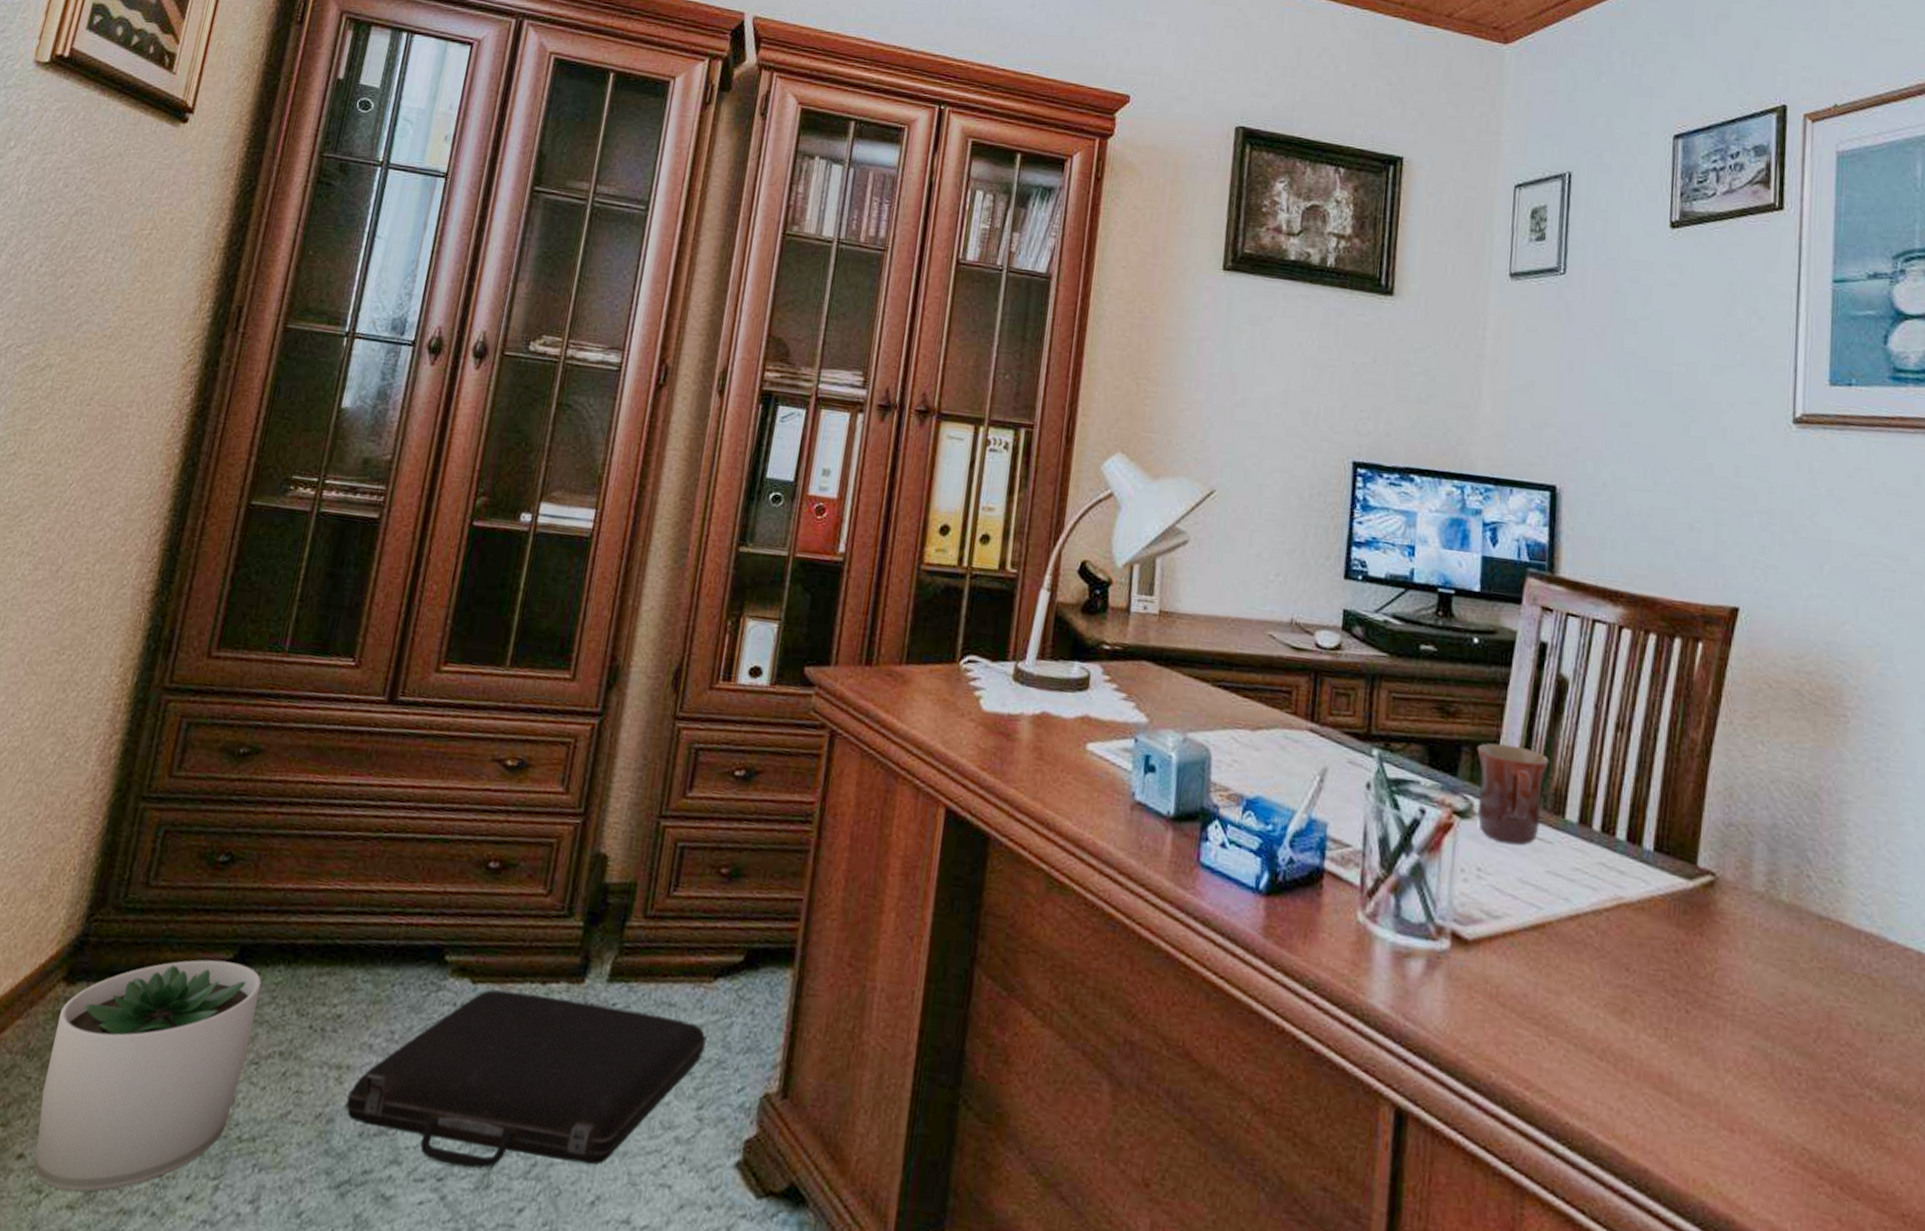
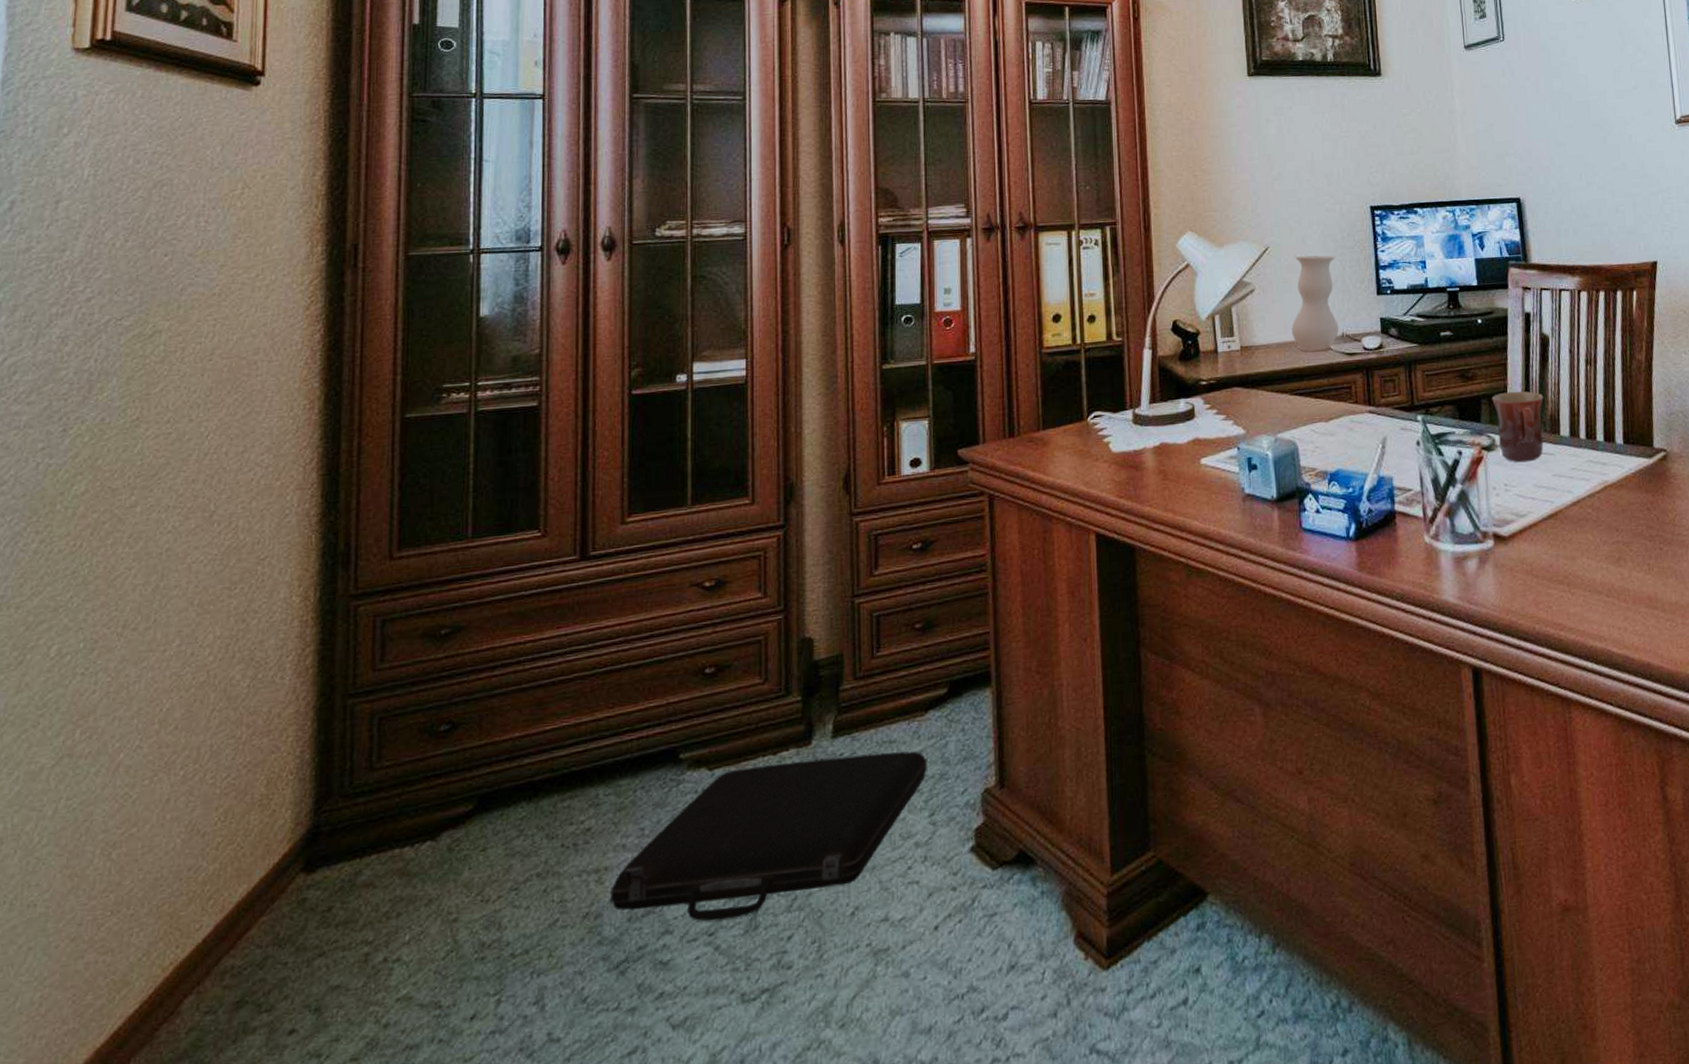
planter: present [34,959,262,1193] -> none [302,811,506,1049]
vase: none [1226,508,1299,640] -> present [1291,255,1339,353]

